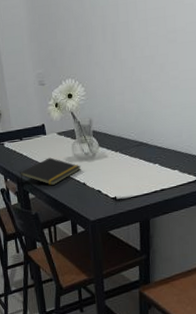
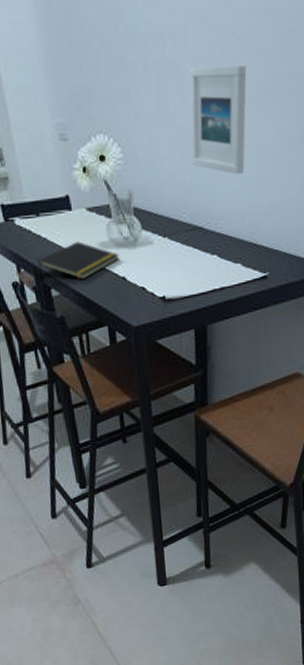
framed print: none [138,20,183,102] -> present [190,64,247,175]

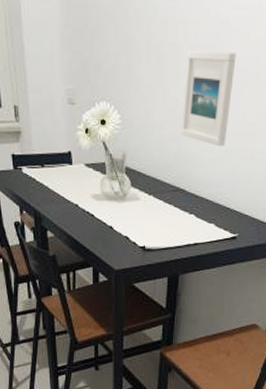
notepad: present [37,241,119,280] -> none [38,192,108,226]

